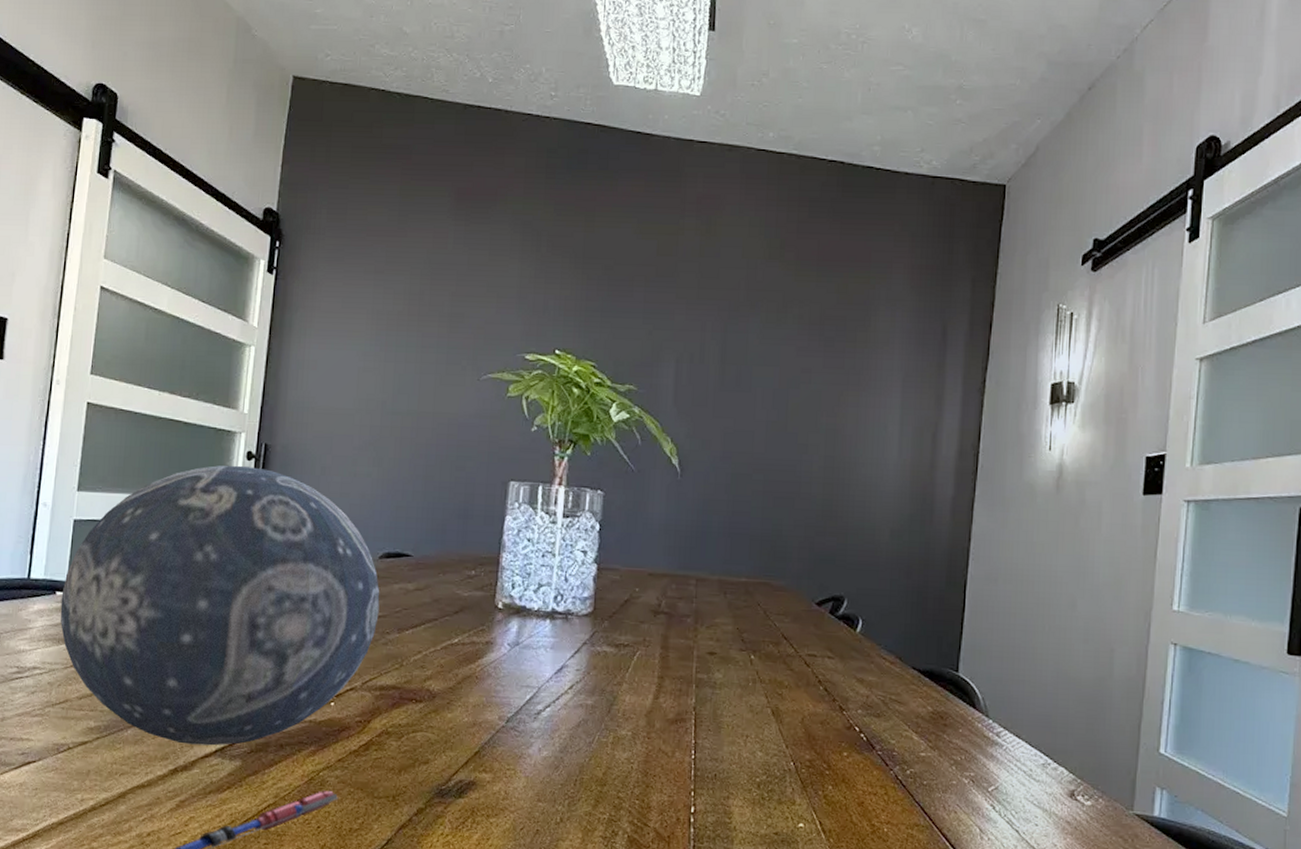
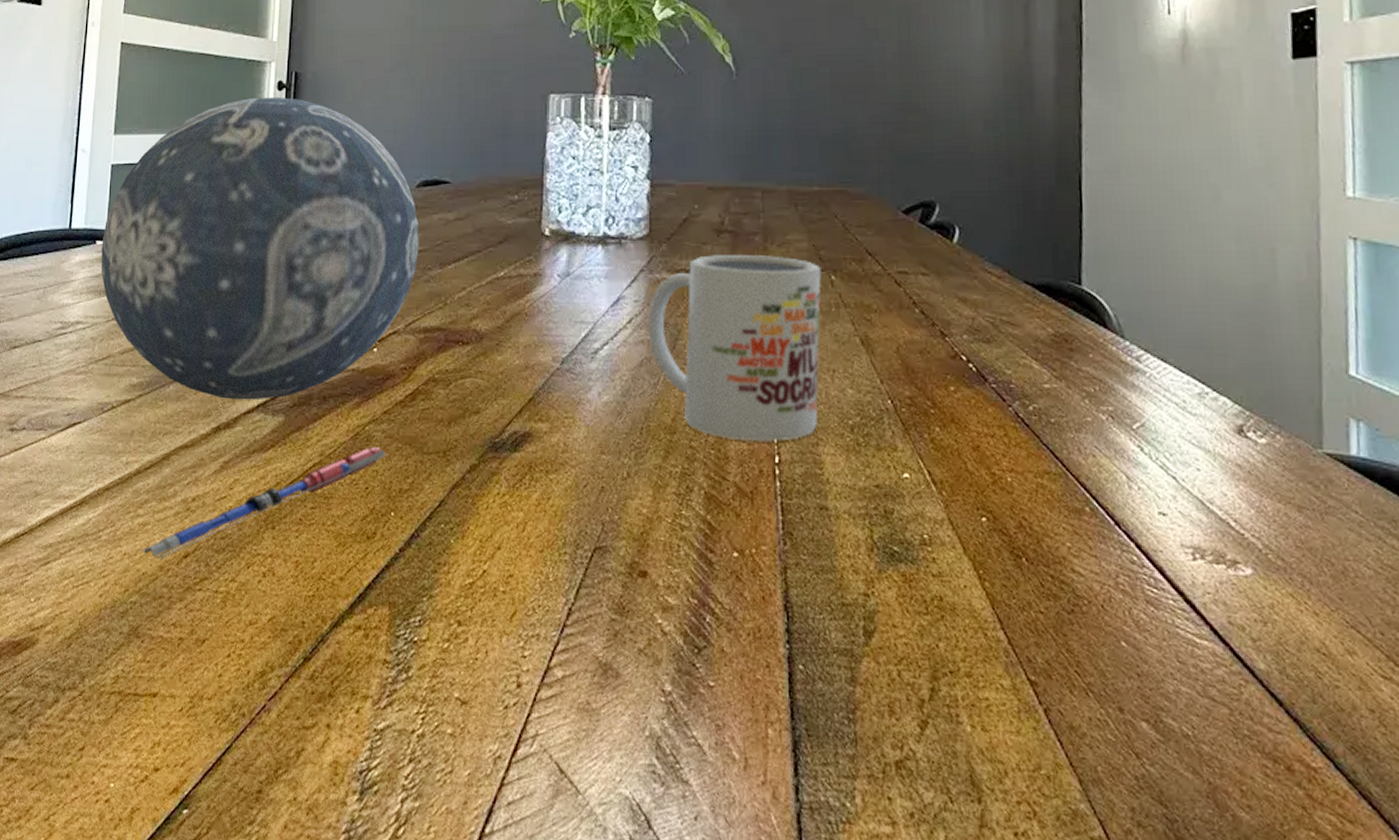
mug: none [586,633,743,794] -> present [648,255,822,441]

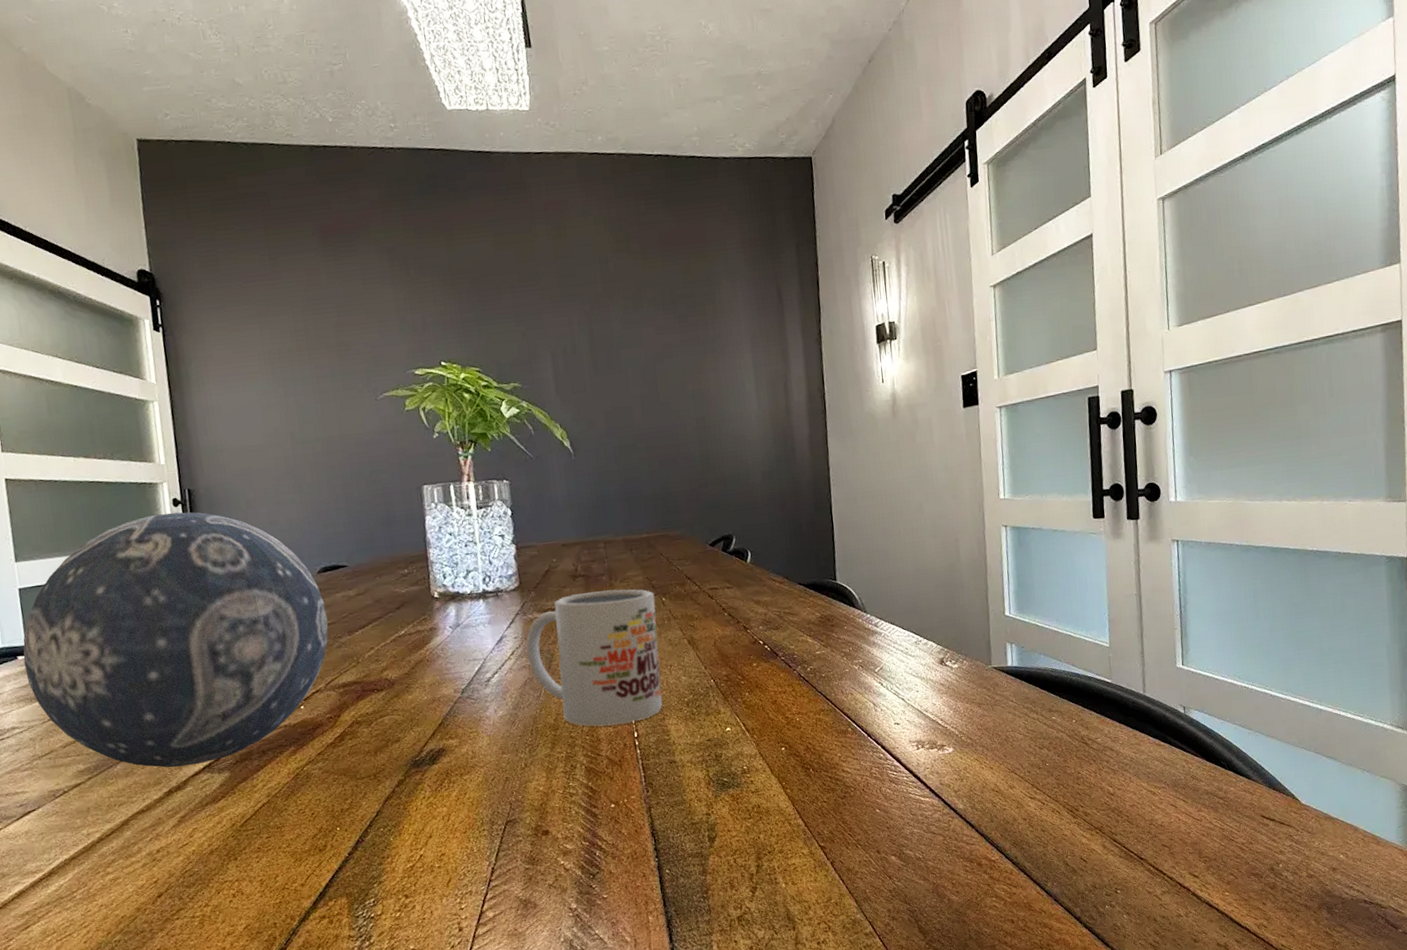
pen: present [140,446,387,559] -> none [115,780,326,903]

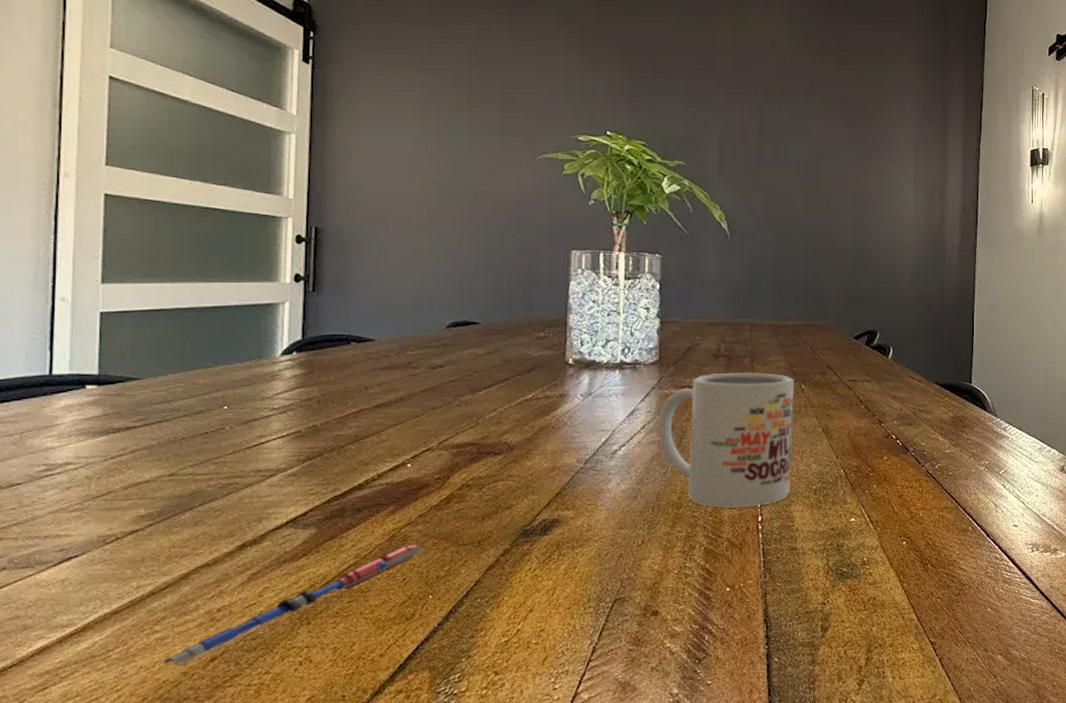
decorative ball: present [23,512,328,768] -> none [93,249,450,520]
pen: none [115,780,326,903] -> present [159,544,423,667]

